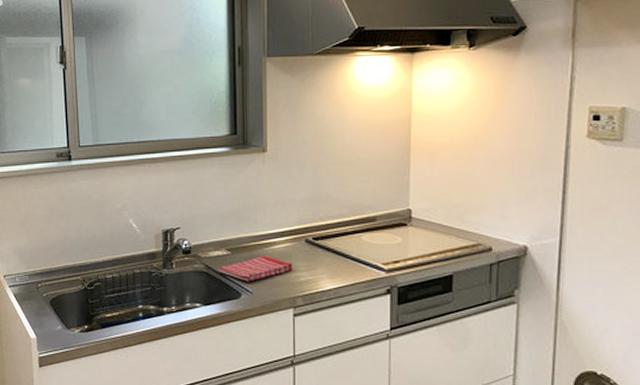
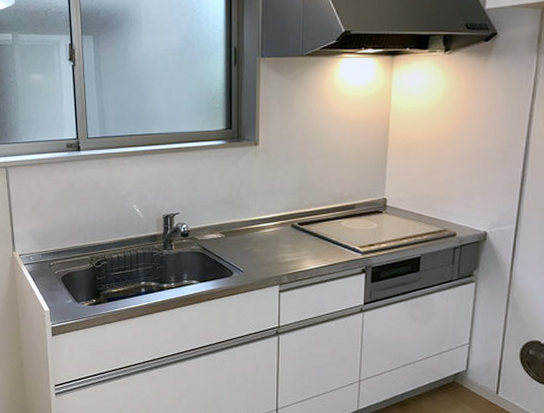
dish towel: present [217,256,292,282] -> none [212,239,279,262]

